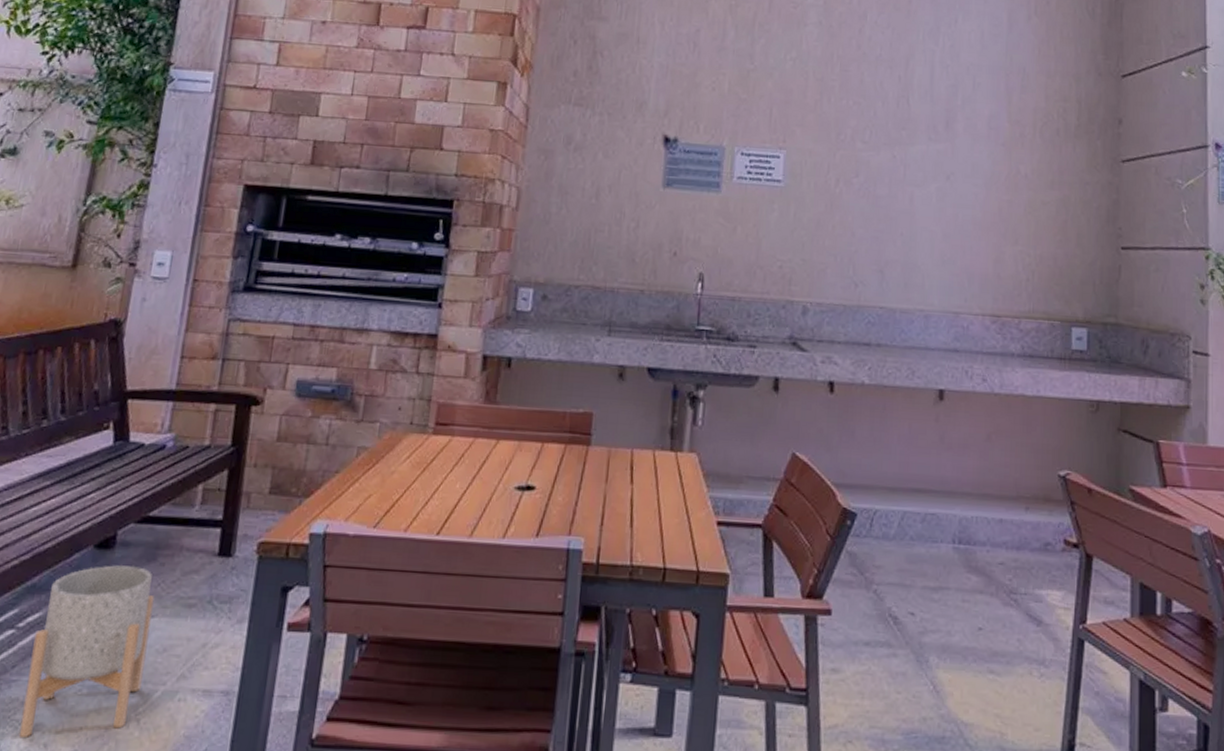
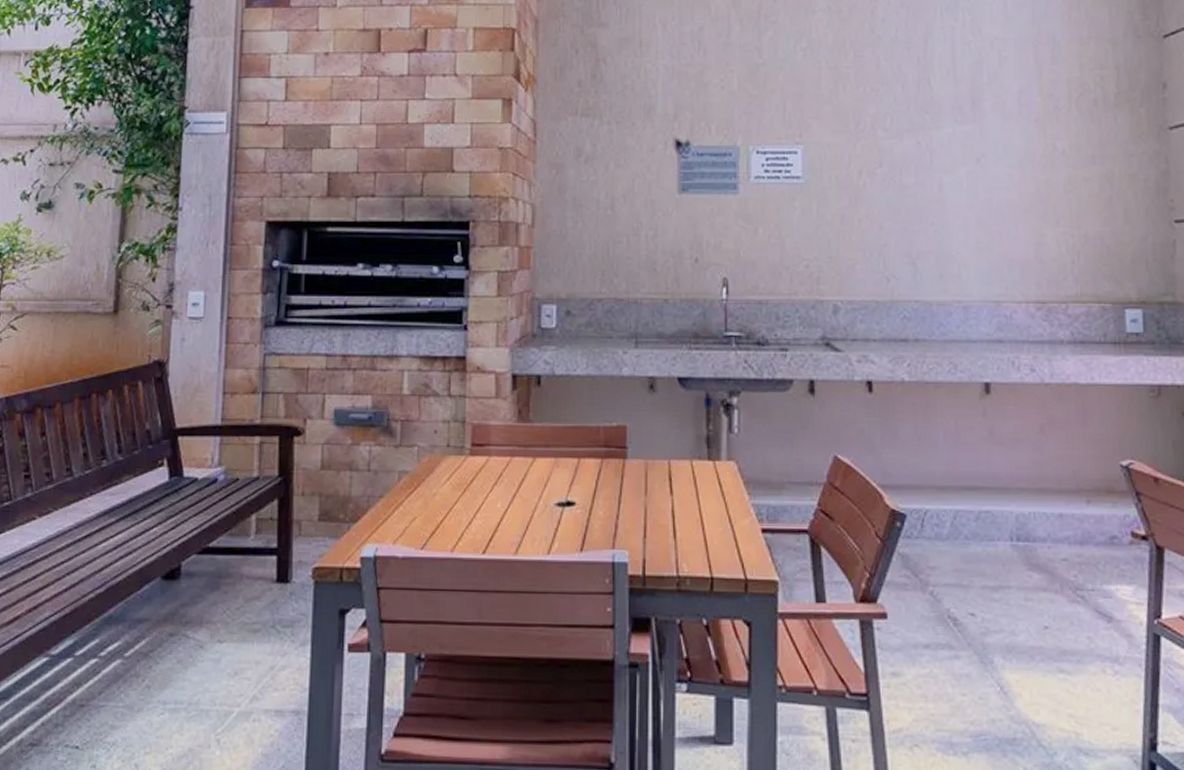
planter: present [18,565,155,737] -> none [111,595,221,758]

